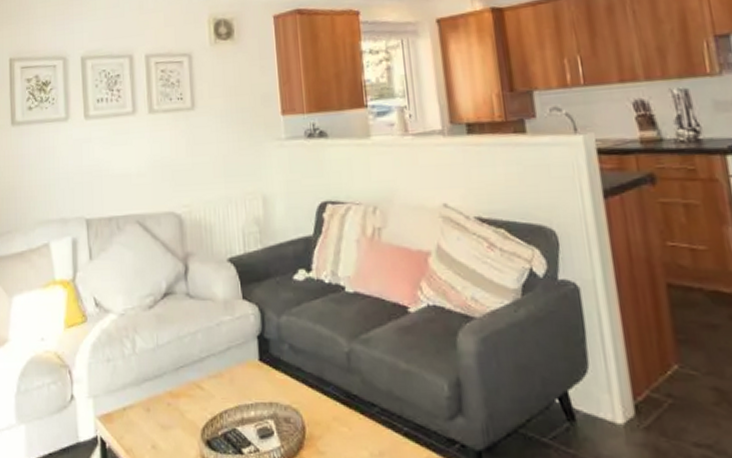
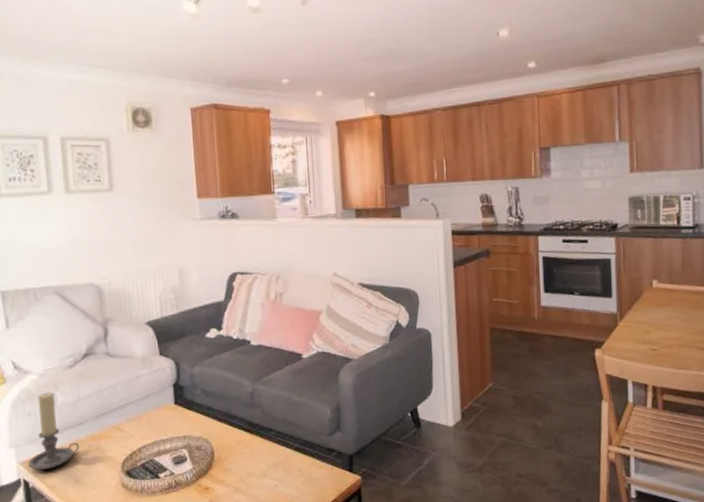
candle holder: none [106,336,158,428] -> present [28,392,80,470]

